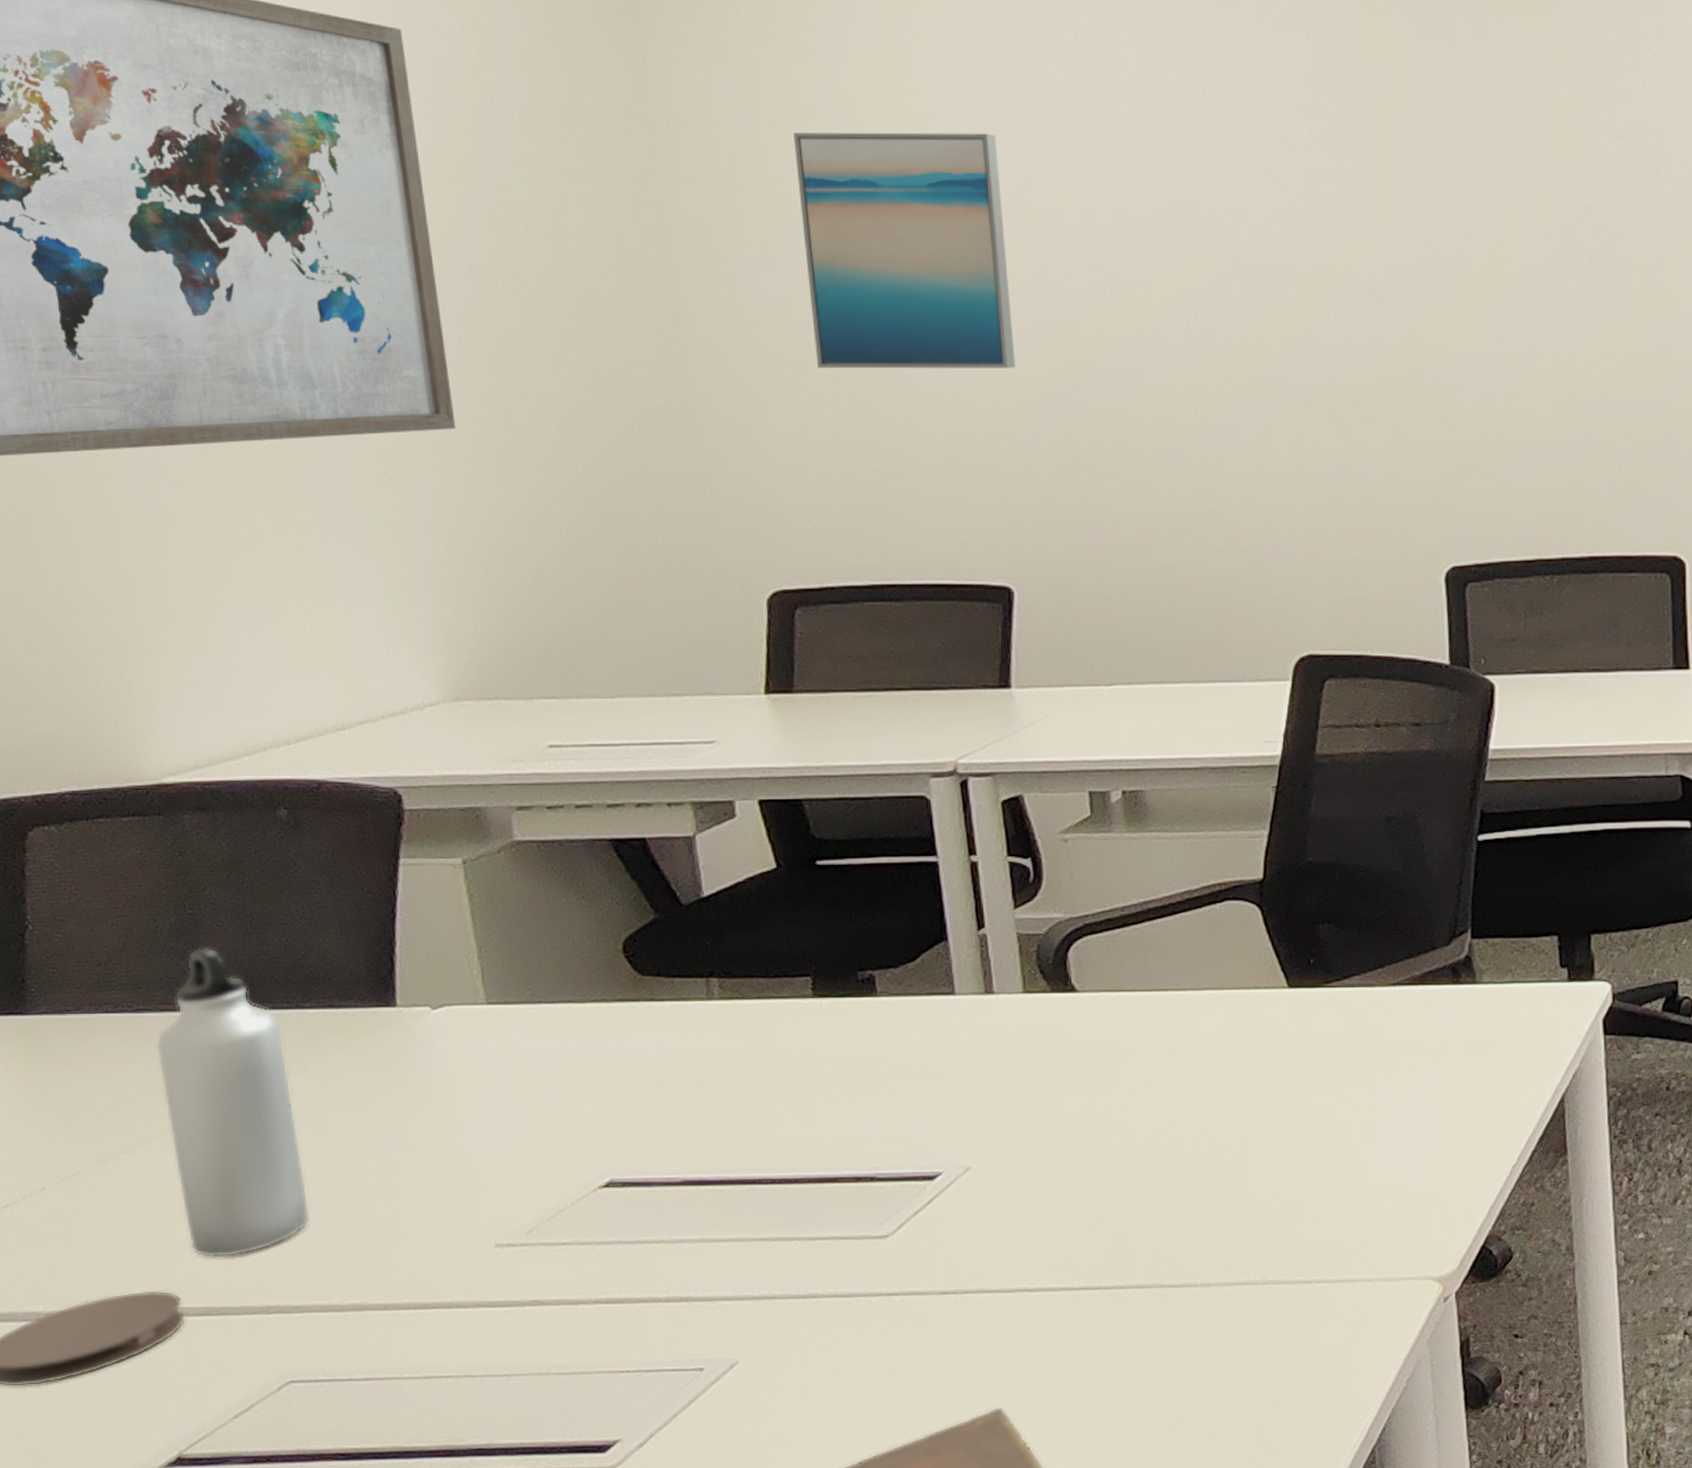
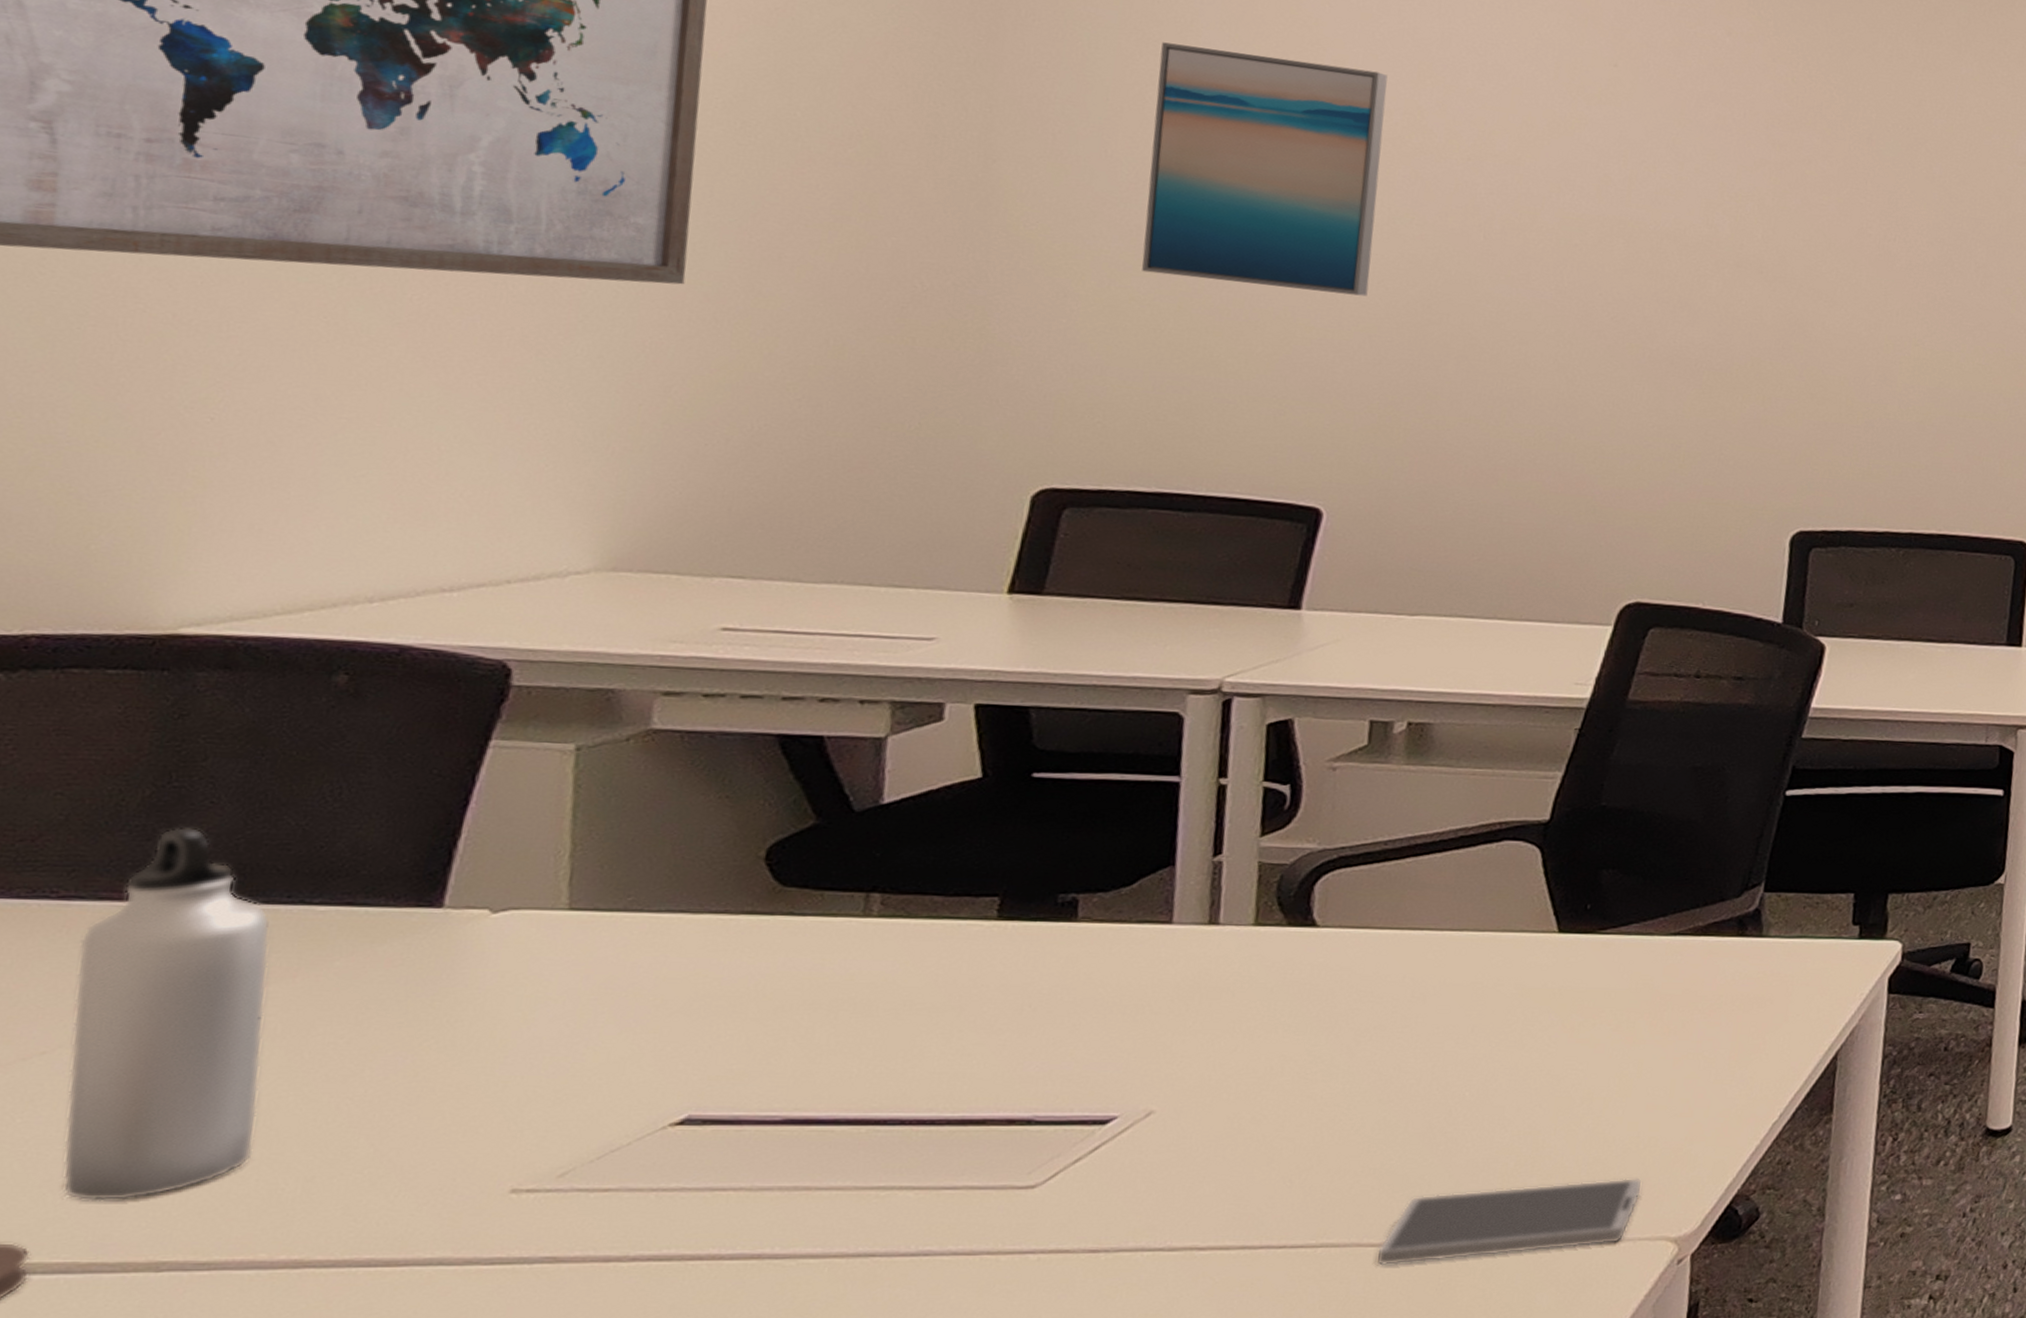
smartphone: none [1178,1220,1402,1305] -> present [1375,1177,1643,1266]

